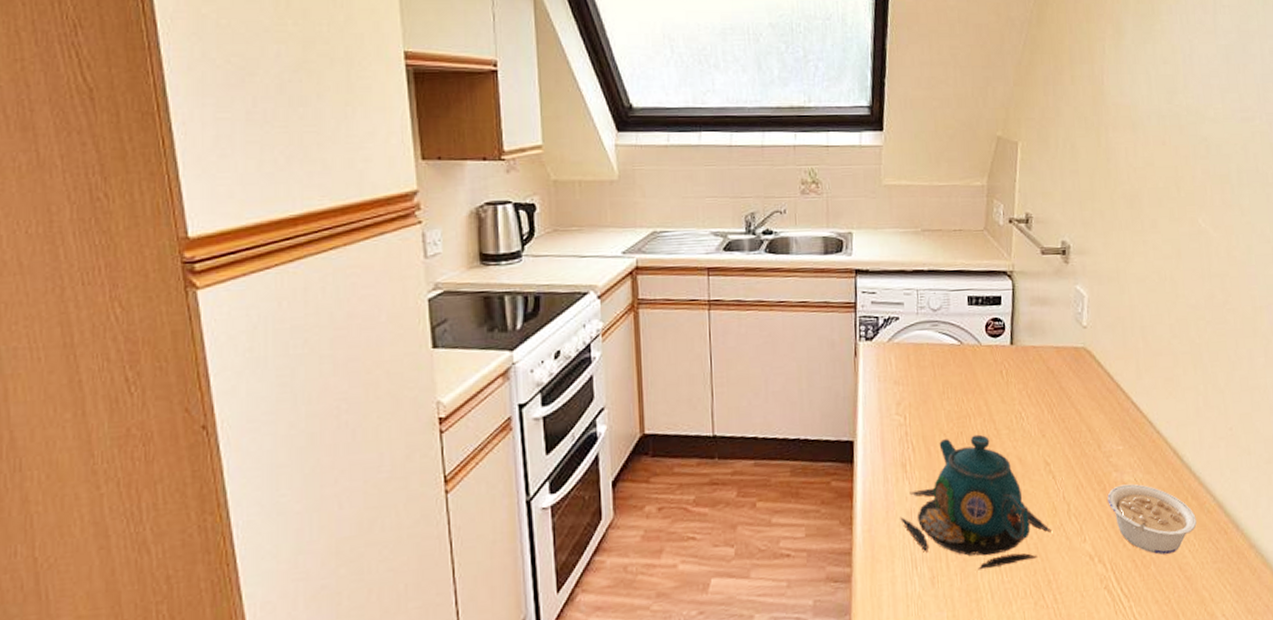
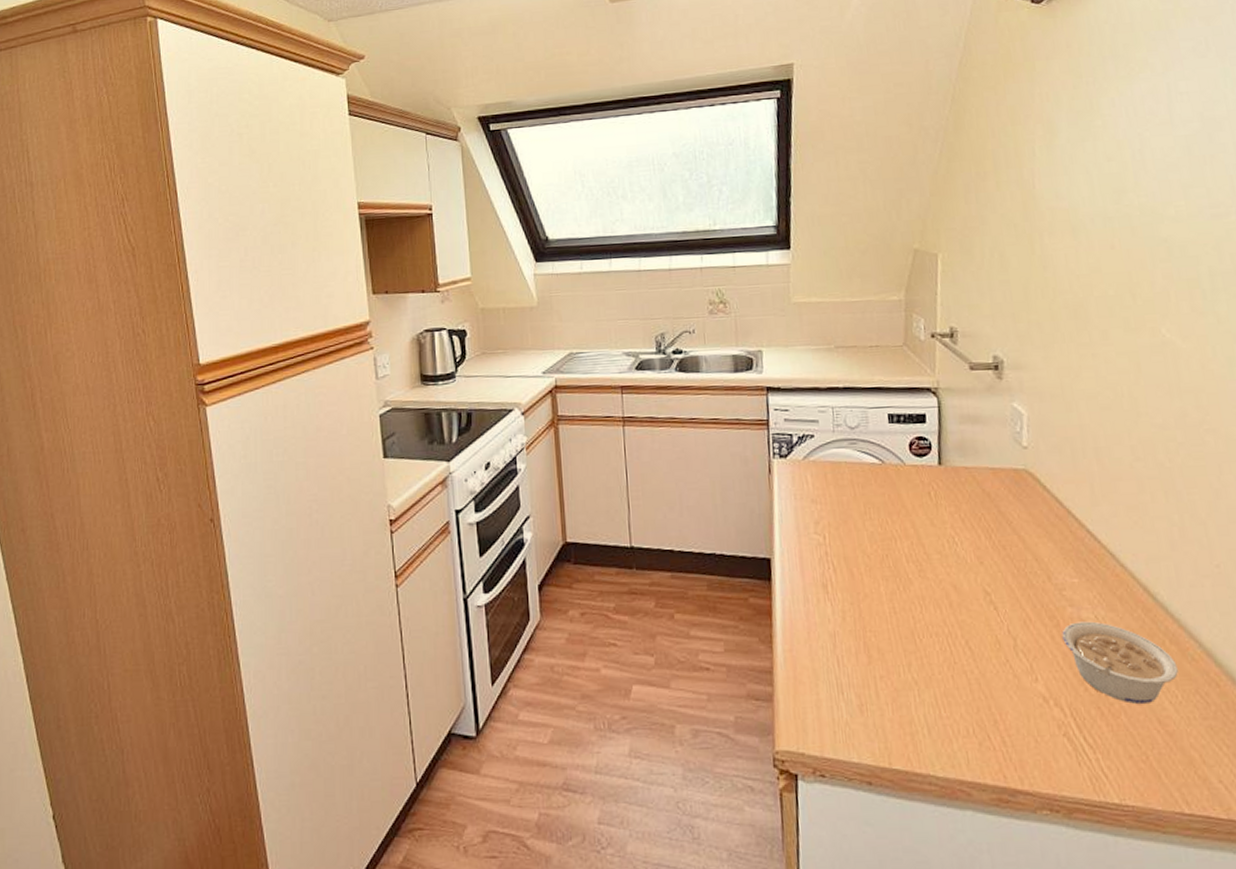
teapot: present [900,434,1052,571] -> none [823,558,996,702]

